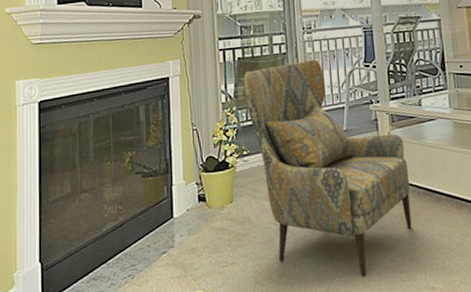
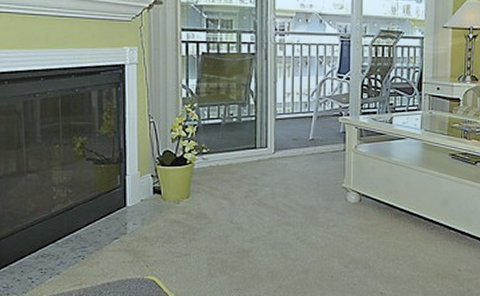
armchair: present [243,60,412,277] -> none [207,64,372,278]

